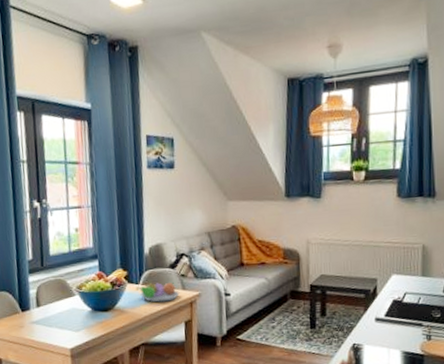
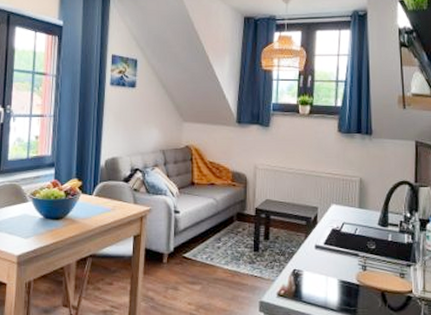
fruit bowl: present [136,281,180,302] -> none [89,193,131,215]

